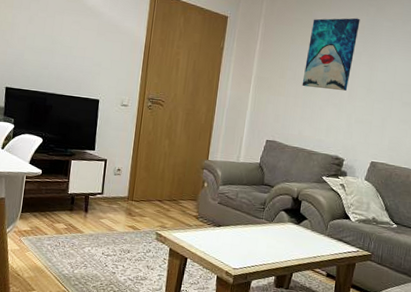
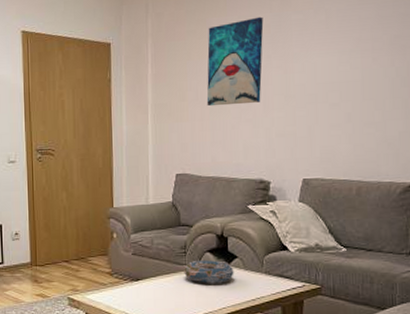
decorative bowl: none [260,216,303,239] -> present [184,259,234,284]

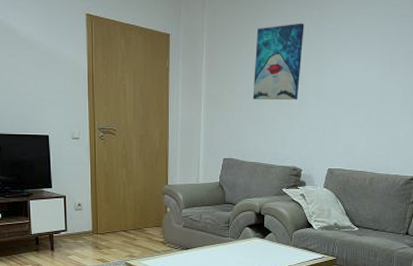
decorative bowl: present [184,259,234,284] -> none [227,233,268,254]

